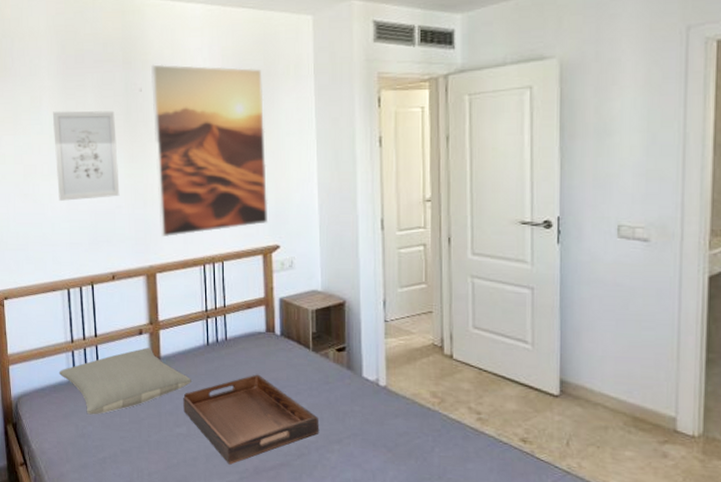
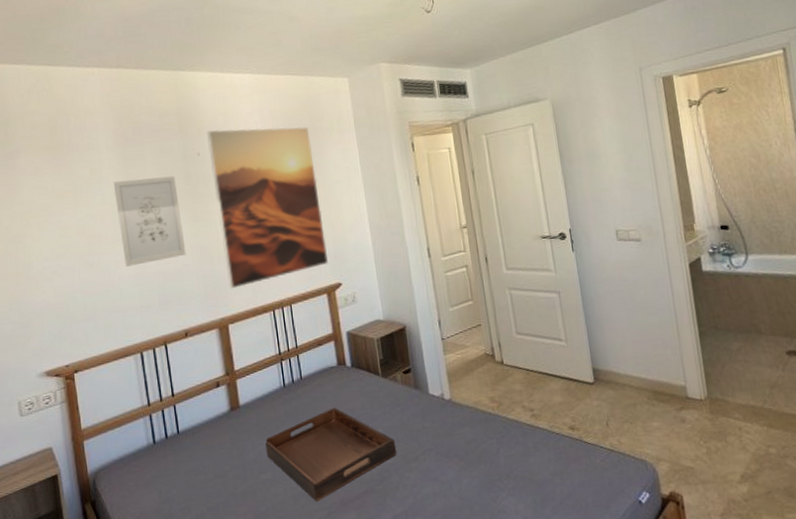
pillow: present [58,347,191,415] -> none [137,398,272,478]

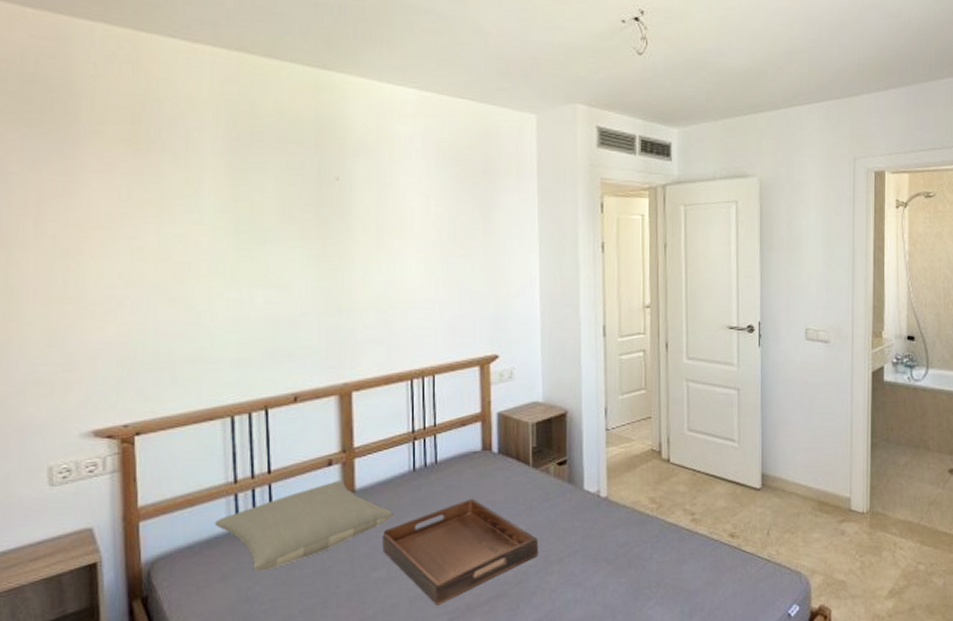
wall art: present [113,176,186,267] -> none [216,197,307,307]
pillow: none [137,398,272,478] -> present [214,480,393,572]
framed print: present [207,126,329,289] -> none [350,150,487,350]

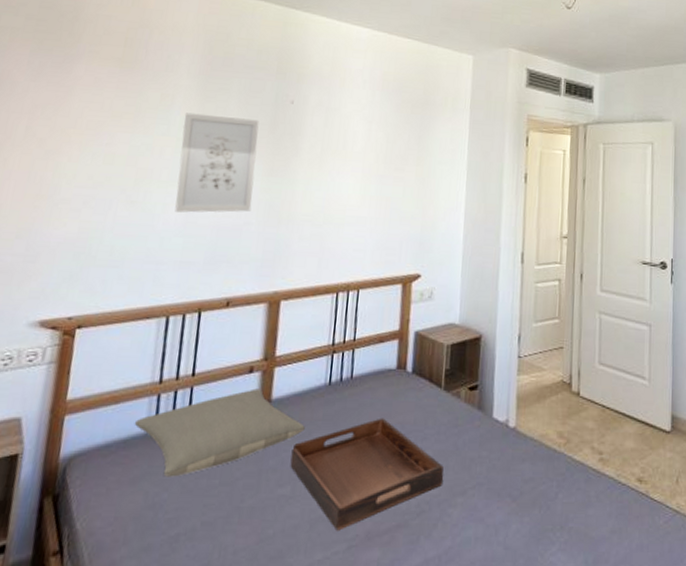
wall art: none [216,197,307,307] -> present [174,112,259,213]

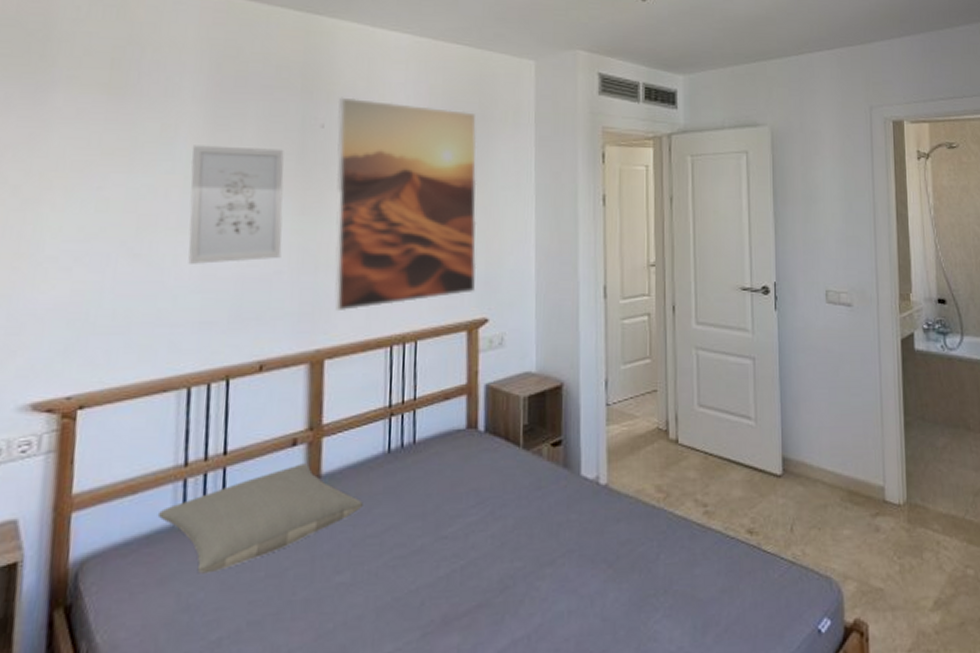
serving tray: present [290,418,444,531] -> none [348,485,527,618]
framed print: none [292,78,421,261] -> present [334,97,477,312]

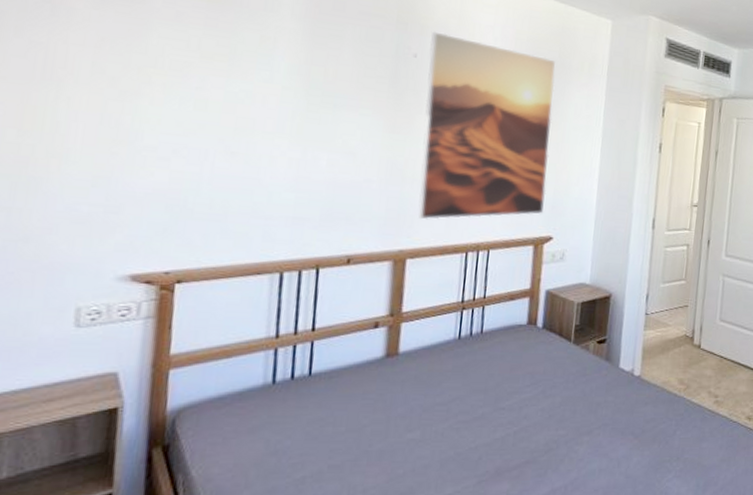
pillow: present [157,463,363,574] -> none [249,343,434,426]
wall art: present [188,145,284,264] -> none [283,59,378,169]

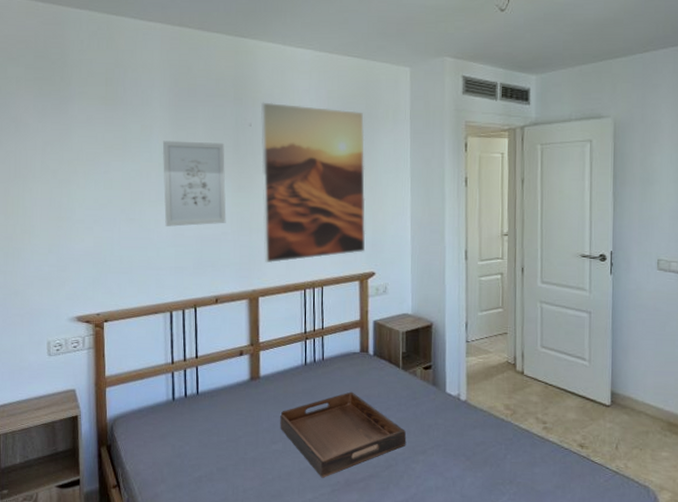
wall art: none [283,59,378,169] -> present [162,140,226,227]
serving tray: none [419,368,571,468] -> present [280,391,406,478]

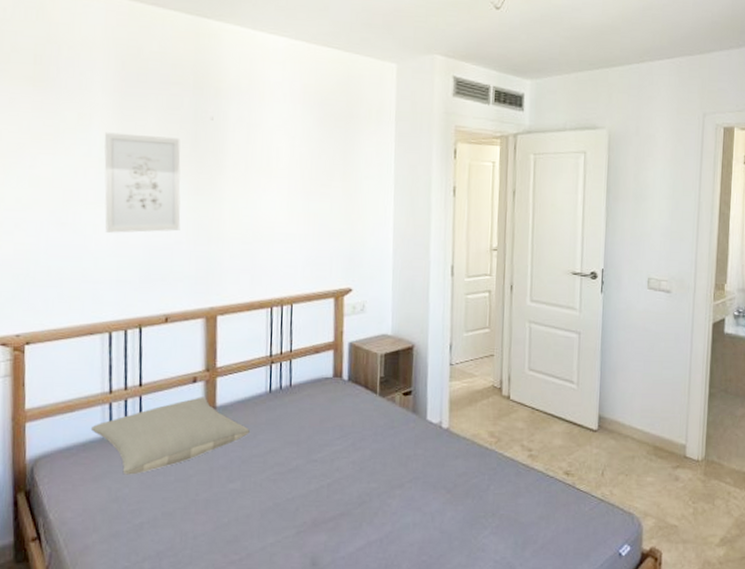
pillow: none [157,368,289,435] -> present [90,397,250,475]
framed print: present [260,102,366,264] -> none [224,93,344,278]
serving tray: present [280,391,406,478] -> none [238,421,382,519]

